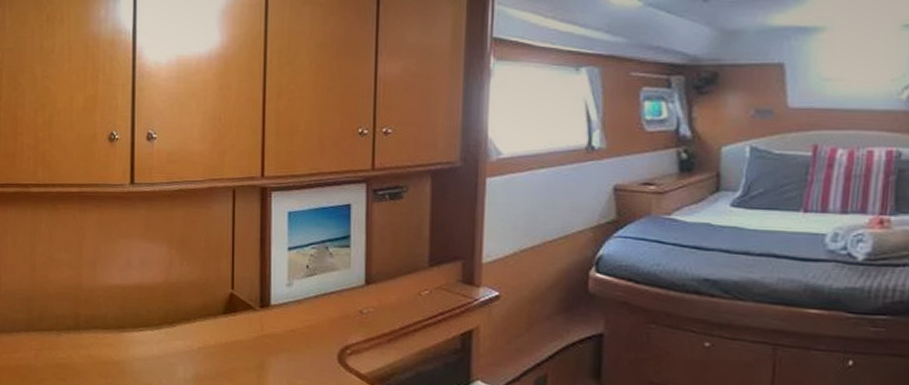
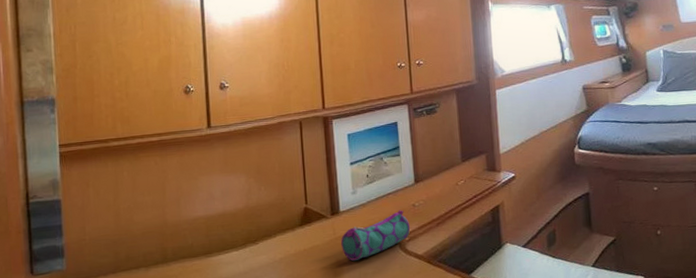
pencil case: none [269,315,353,368] -> present [341,210,410,262]

